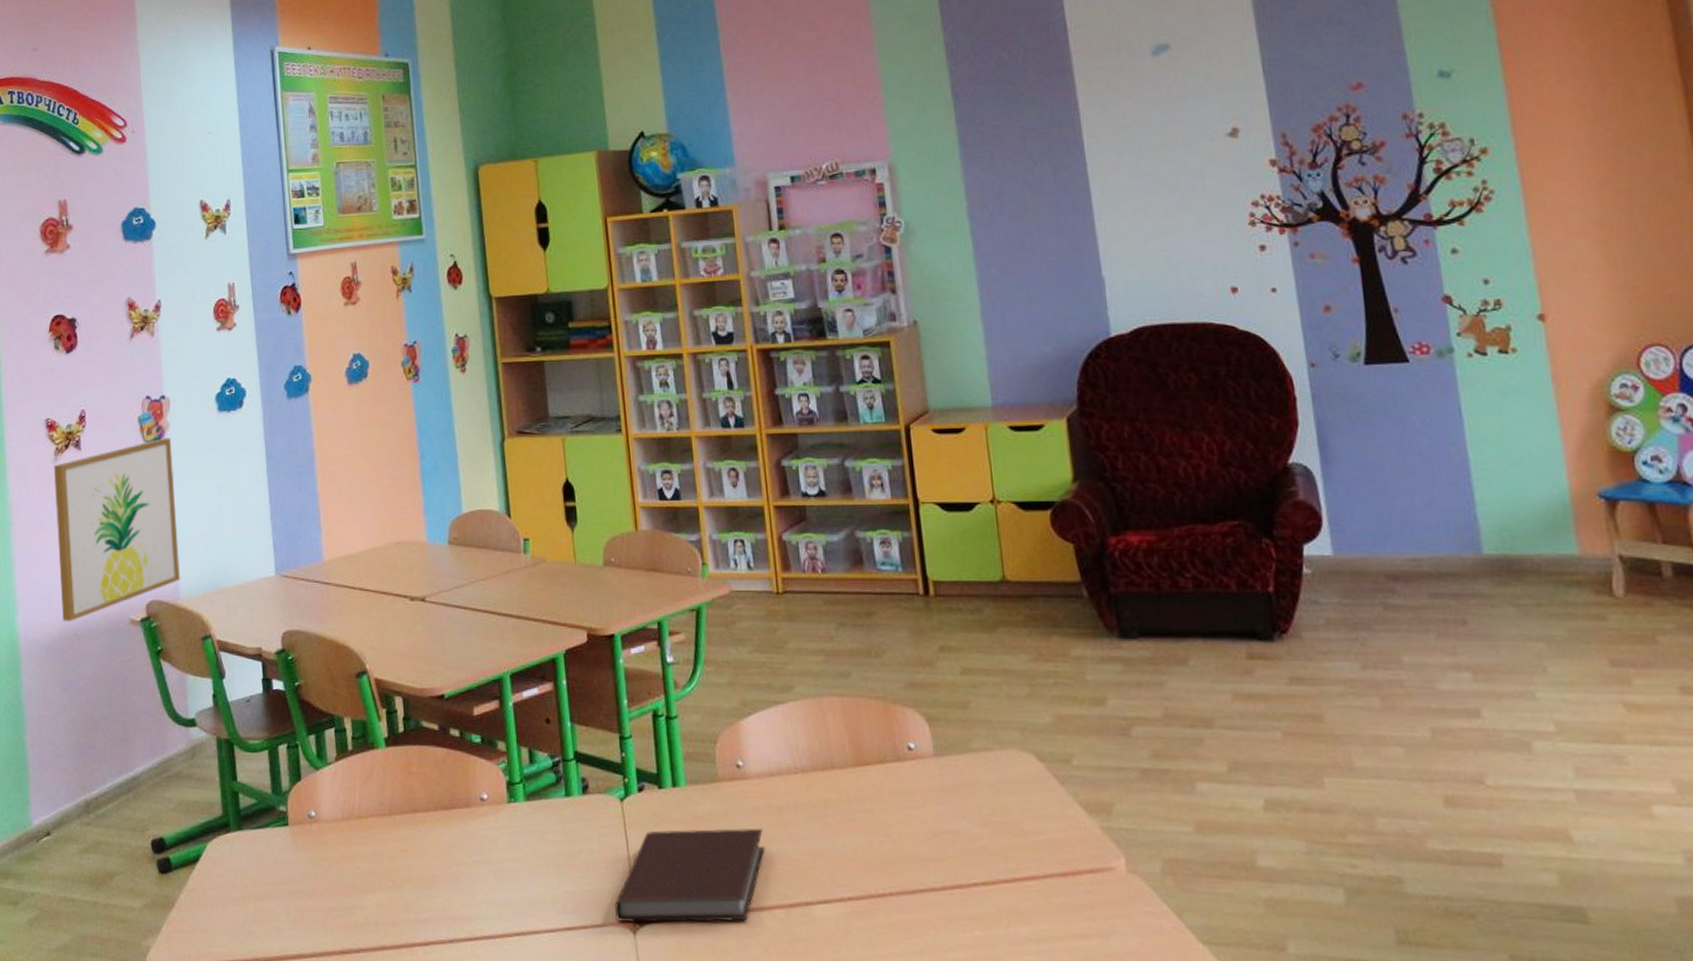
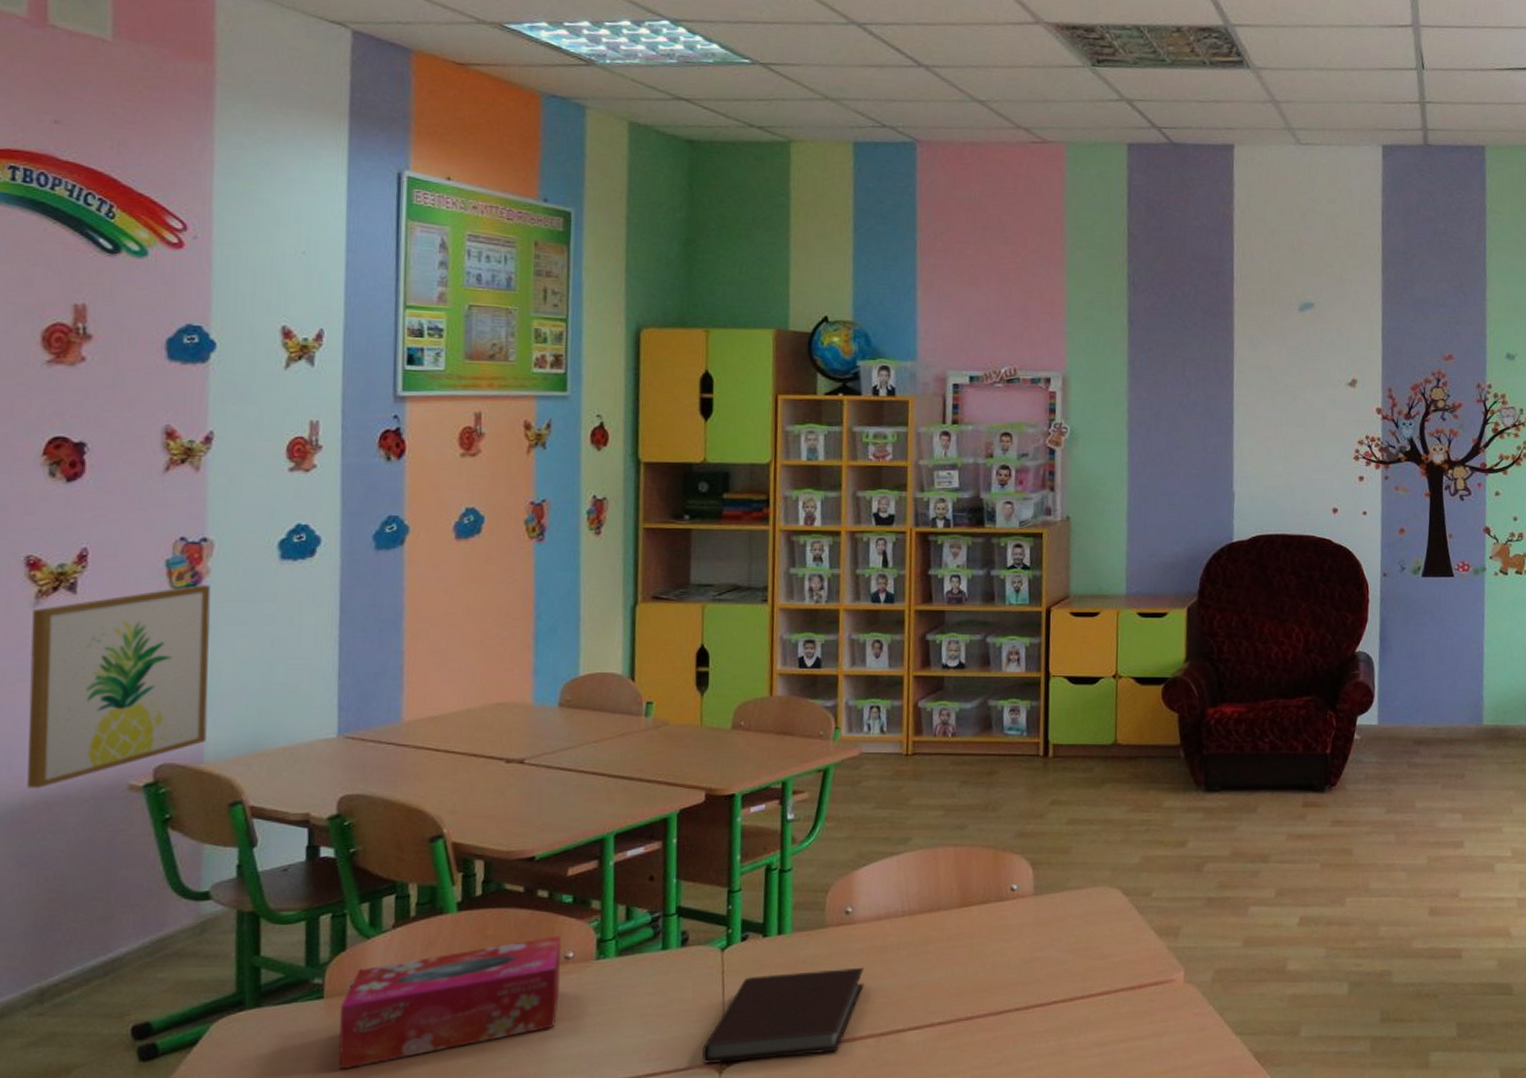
tissue box: none [301,776,480,897] -> present [338,936,562,1070]

